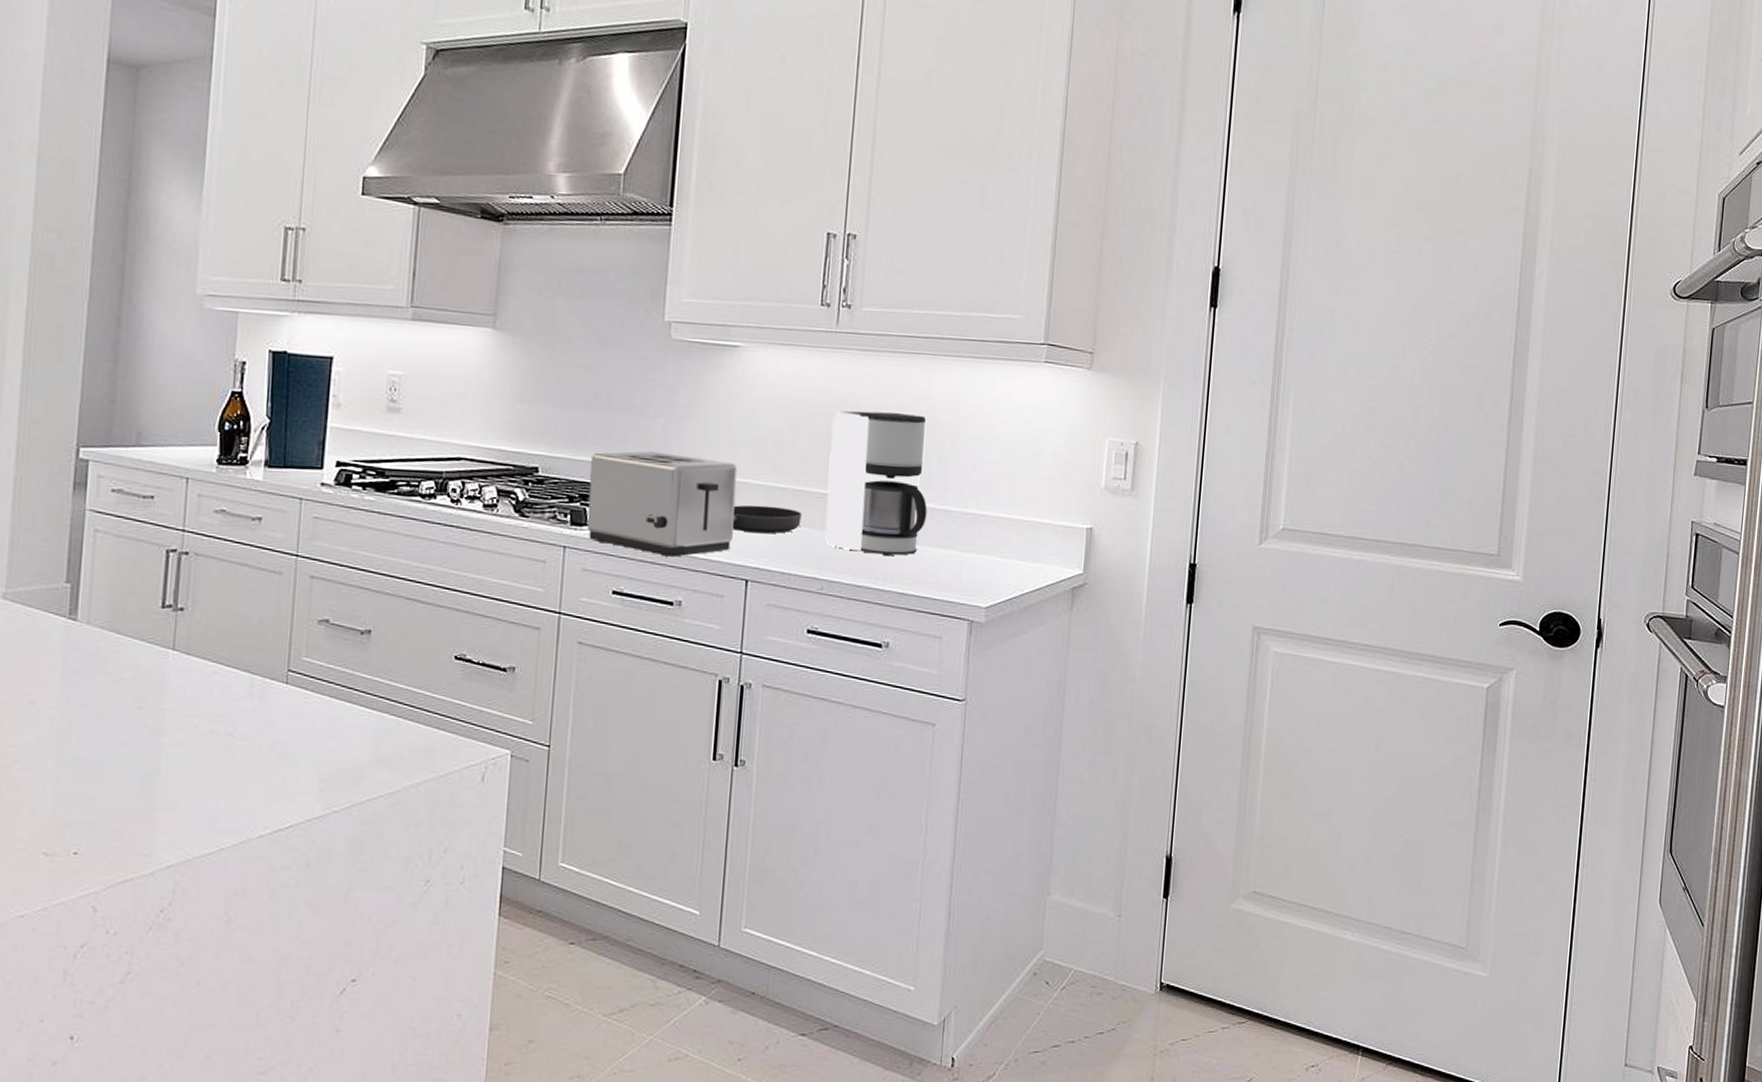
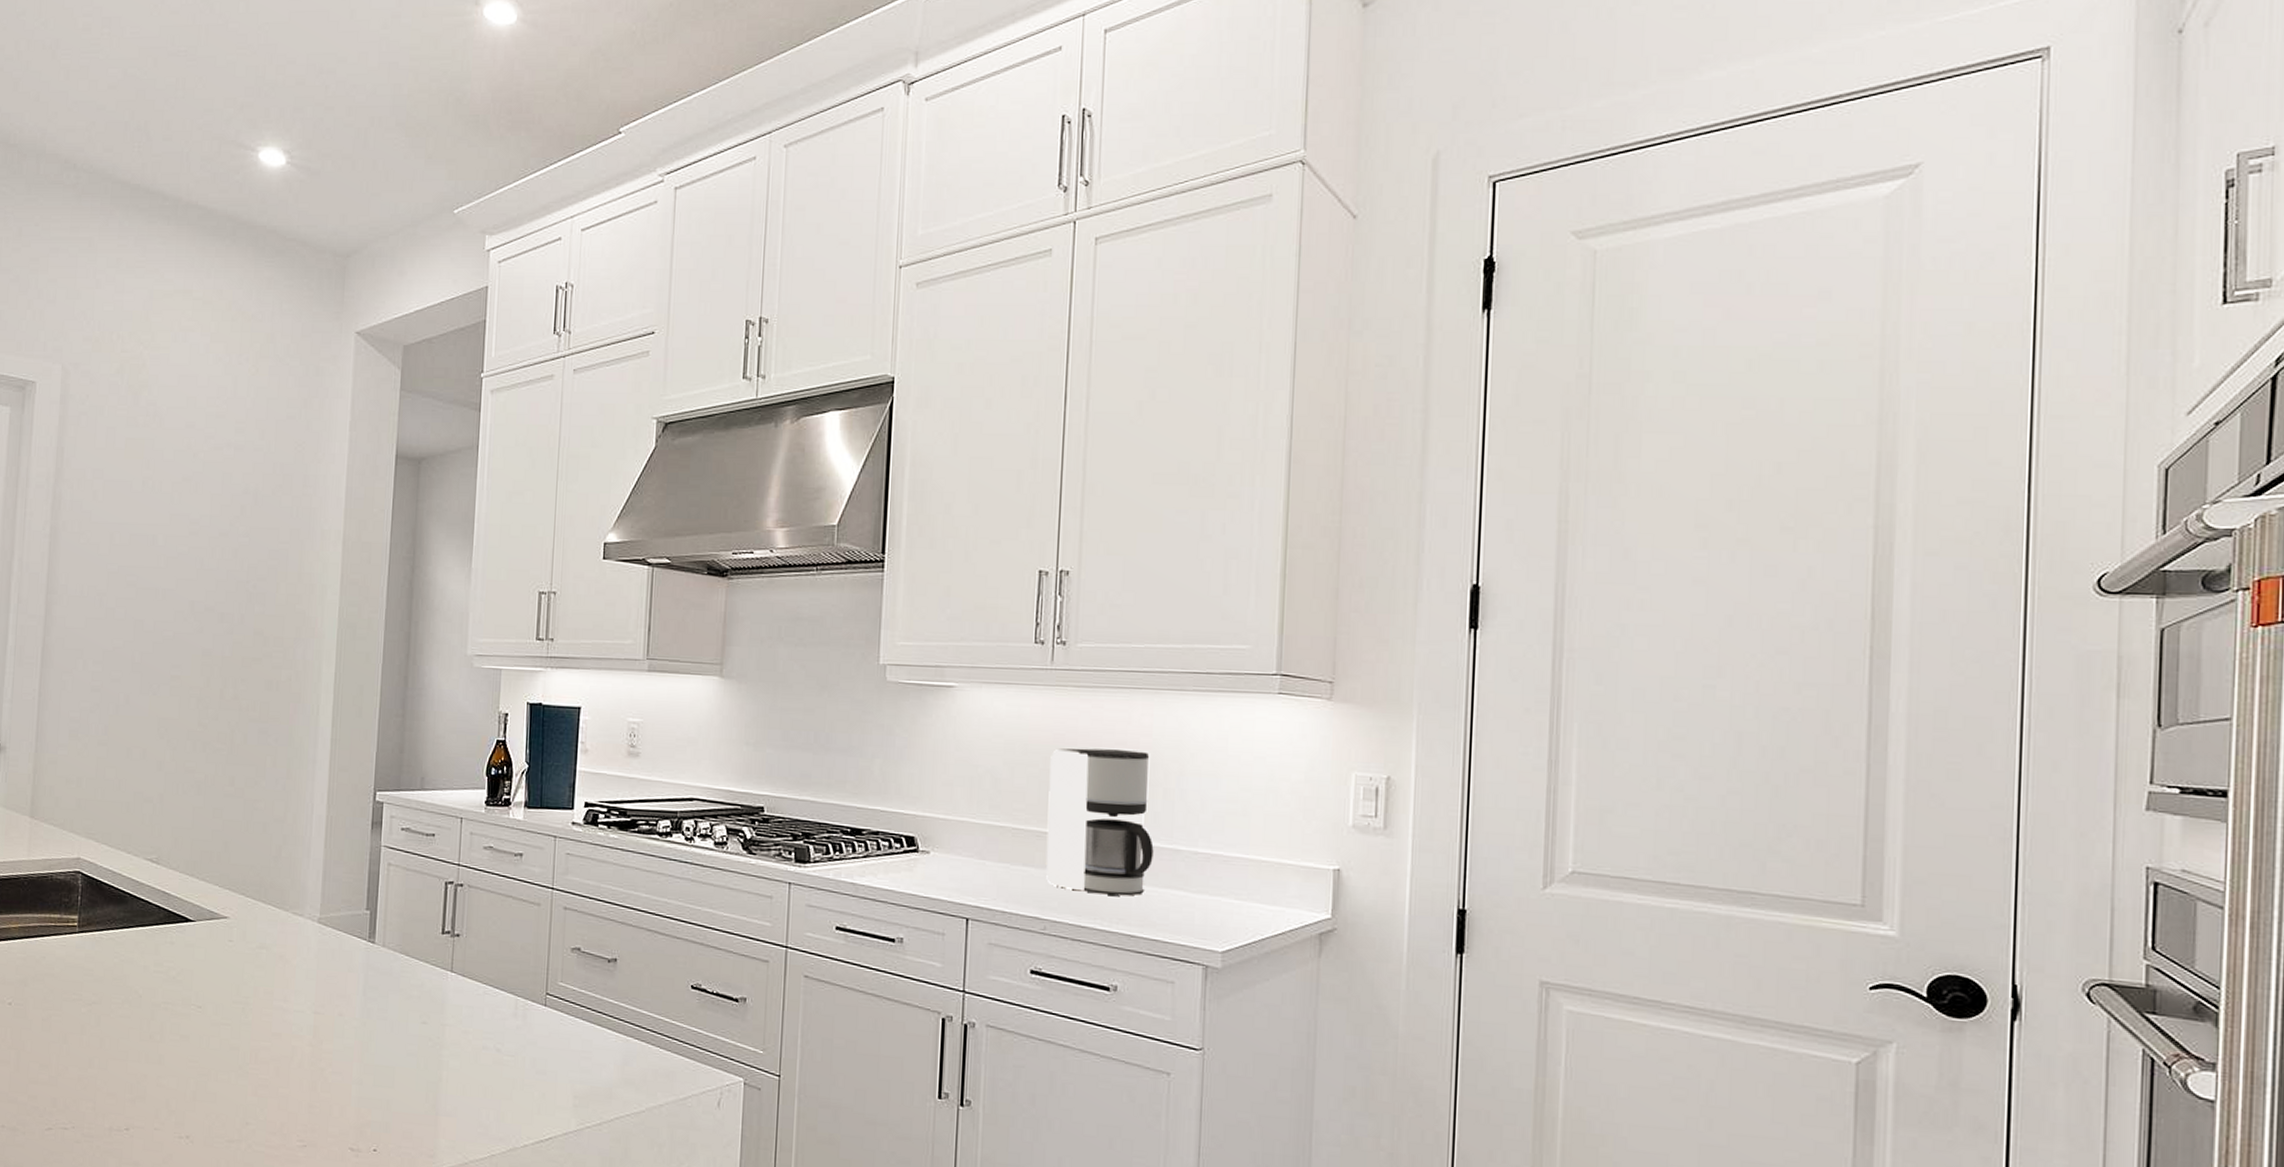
toaster: present [587,451,738,557] -> none [810,790,955,894]
frying pan: present [732,505,802,533] -> none [951,843,1021,872]

